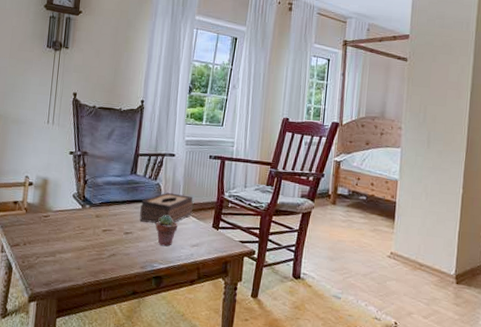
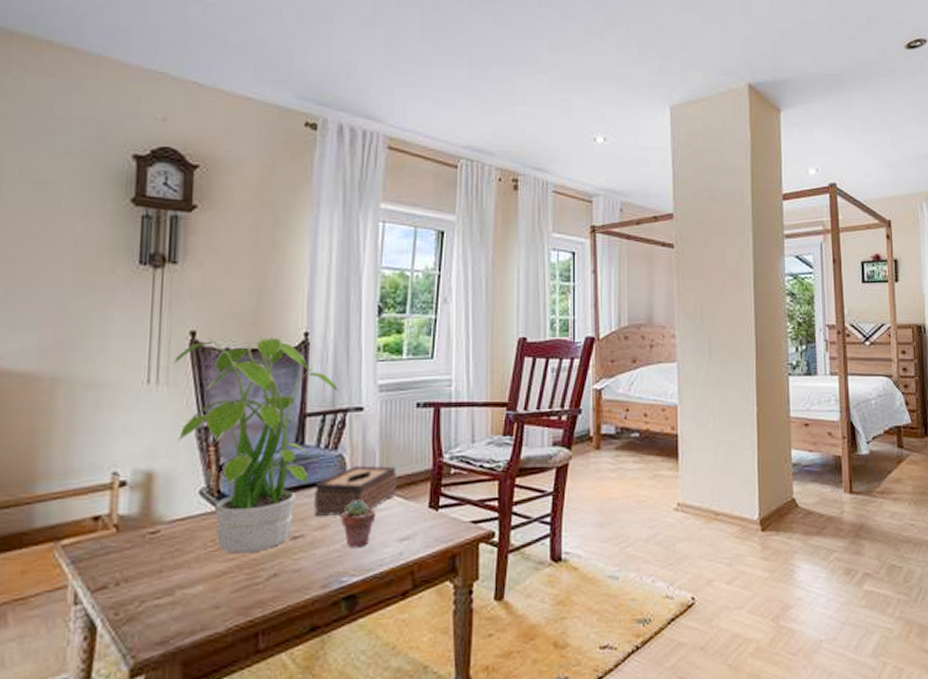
potted plant: none [63,98,160,239] -> present [173,336,338,554]

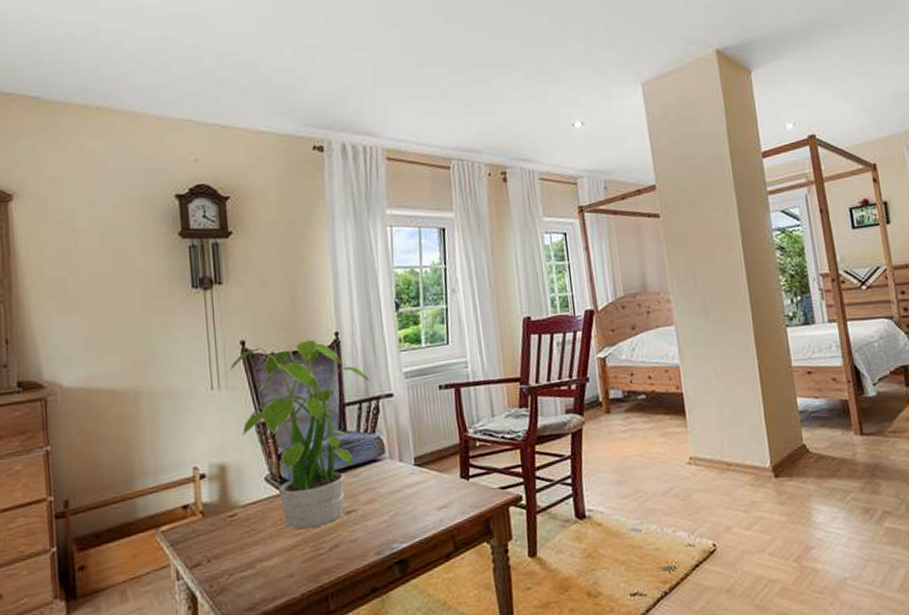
tissue box: present [314,465,397,517] -> none [360,444,431,493]
potted succulent: present [341,501,376,549] -> none [385,476,416,519]

